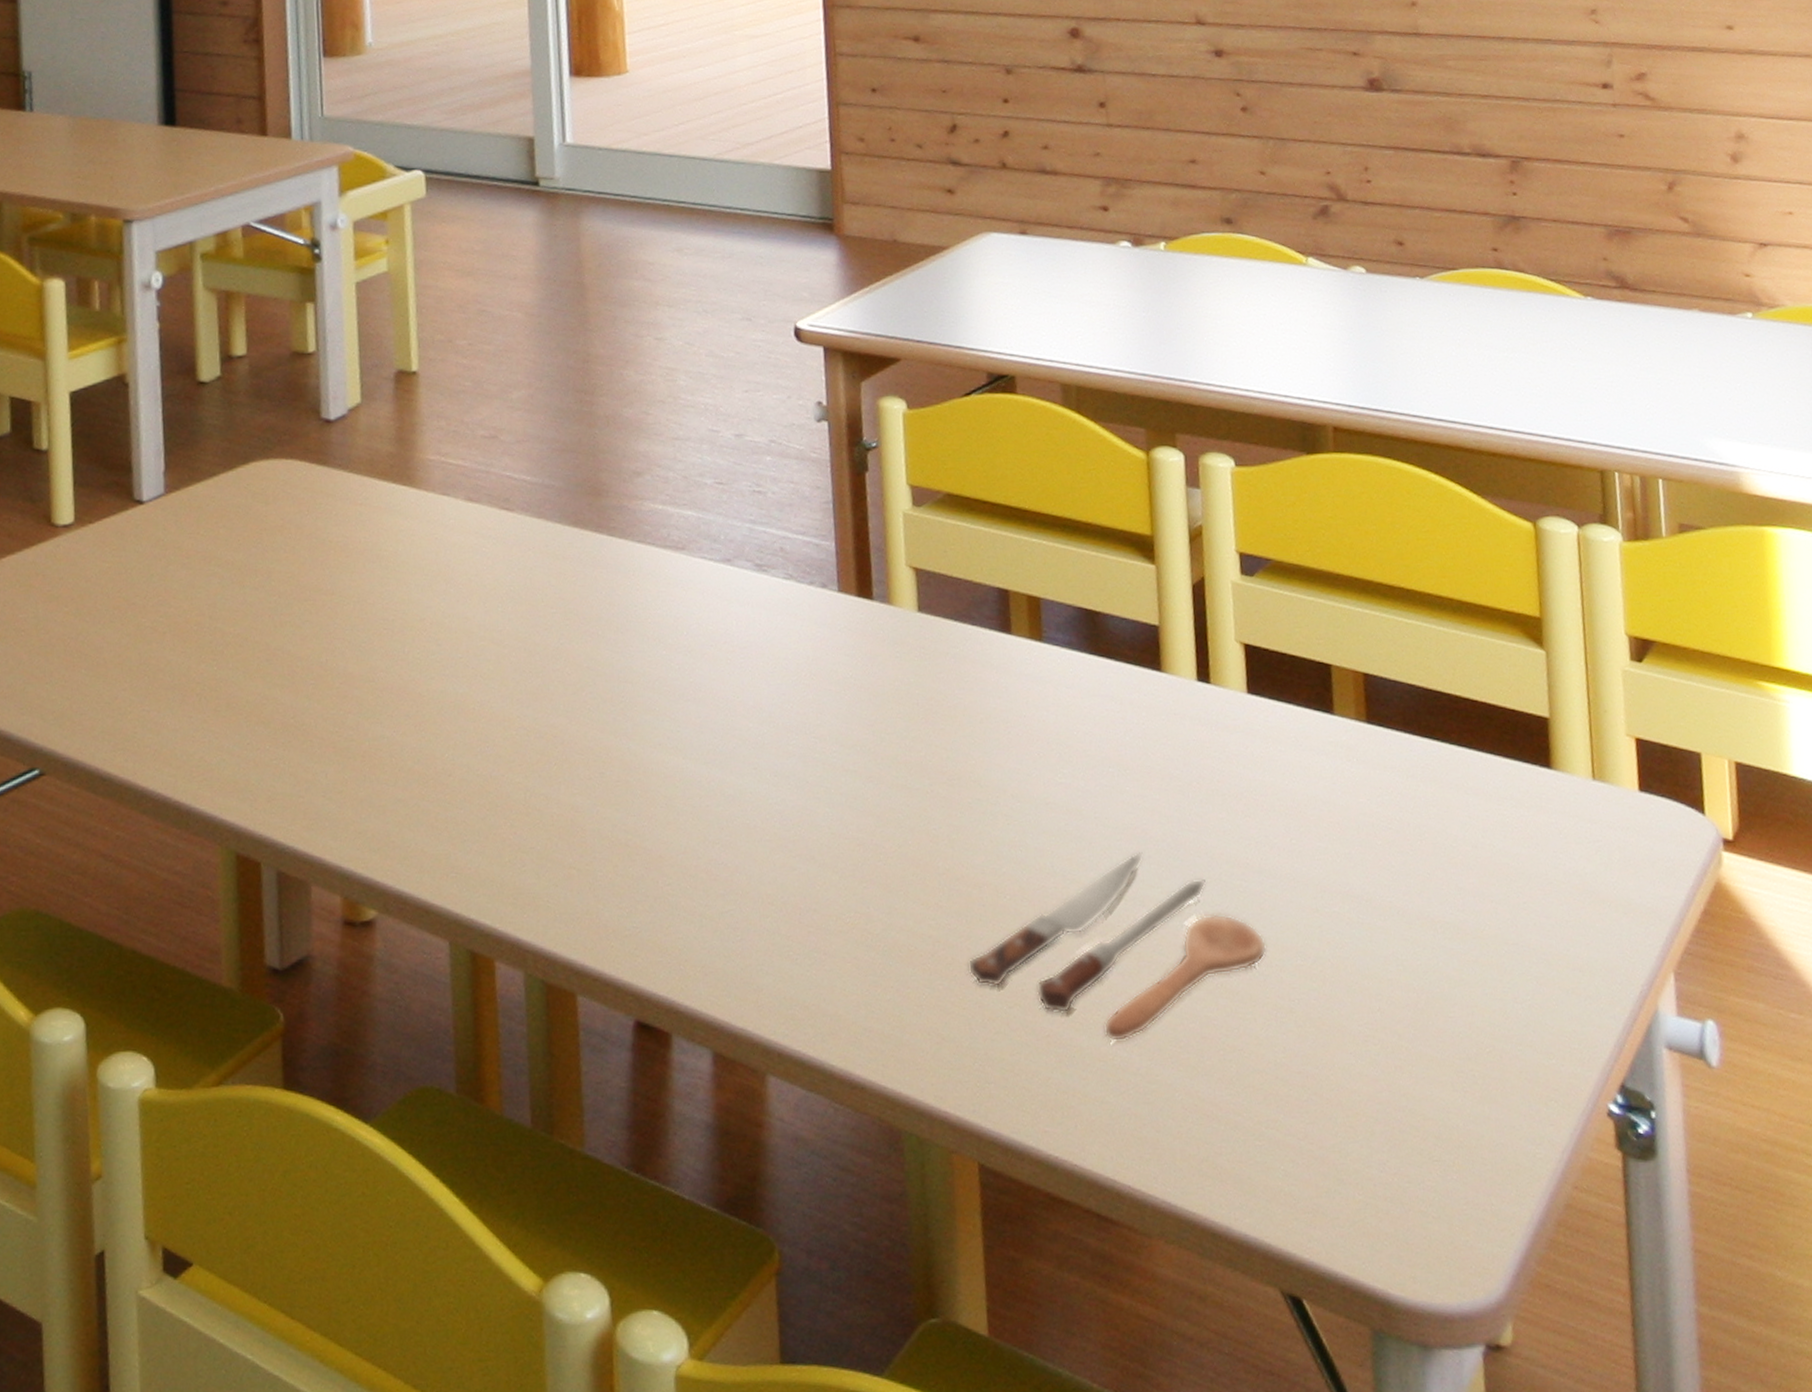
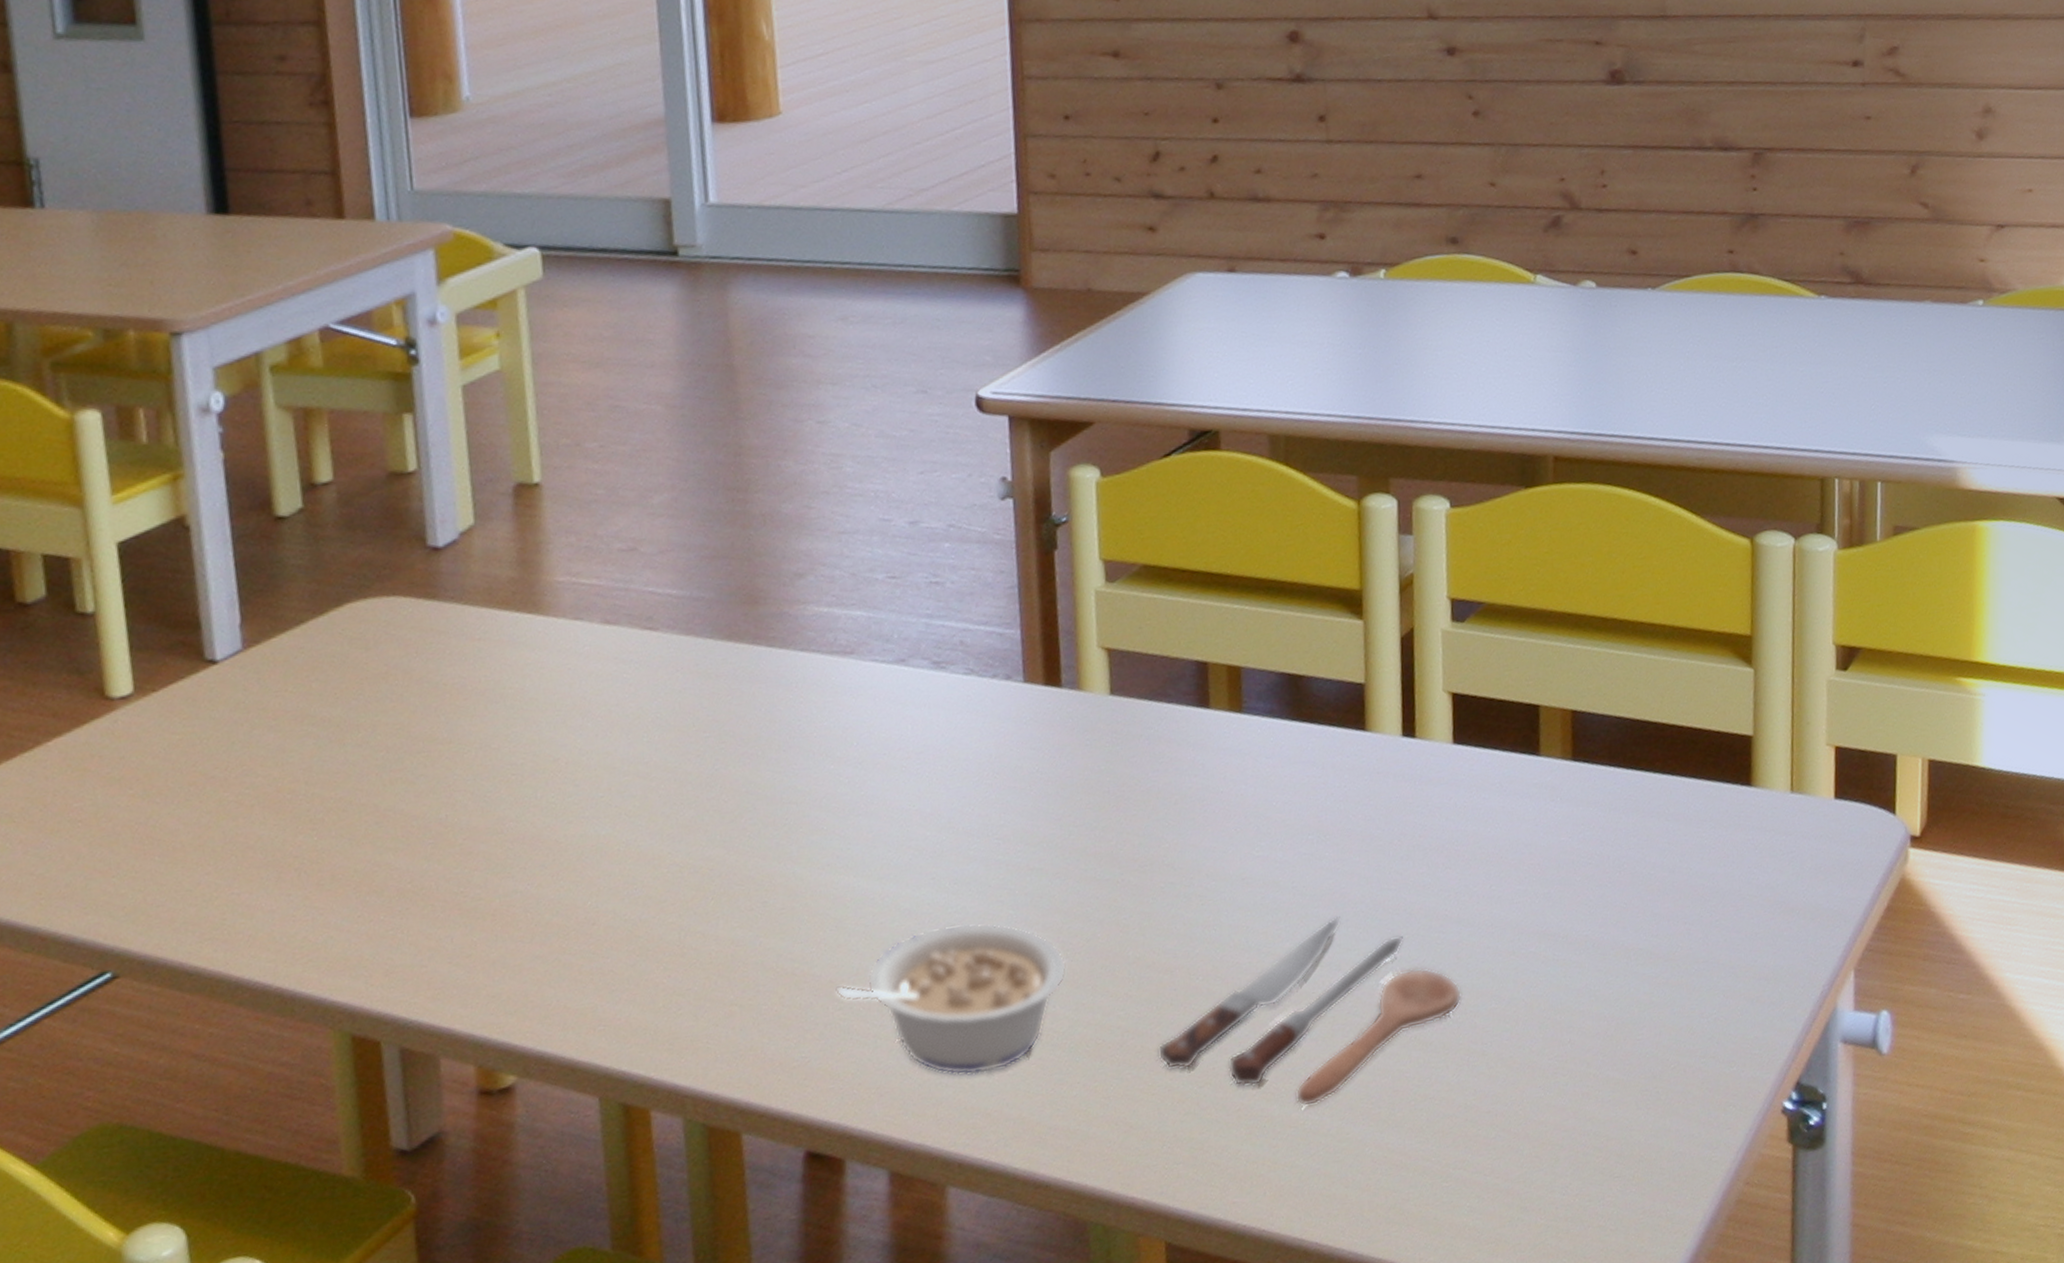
legume: none [665,815,881,966] -> present [835,922,1068,1076]

